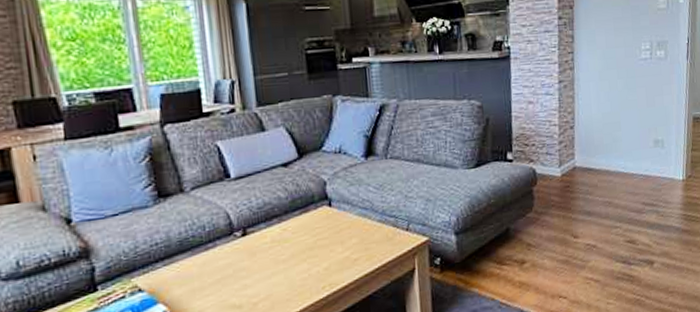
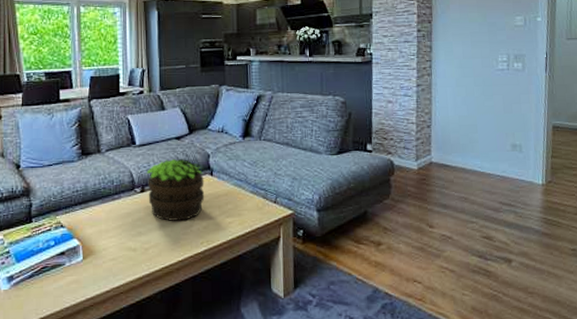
potted plant: none [247,190,324,267] -> present [146,158,205,221]

